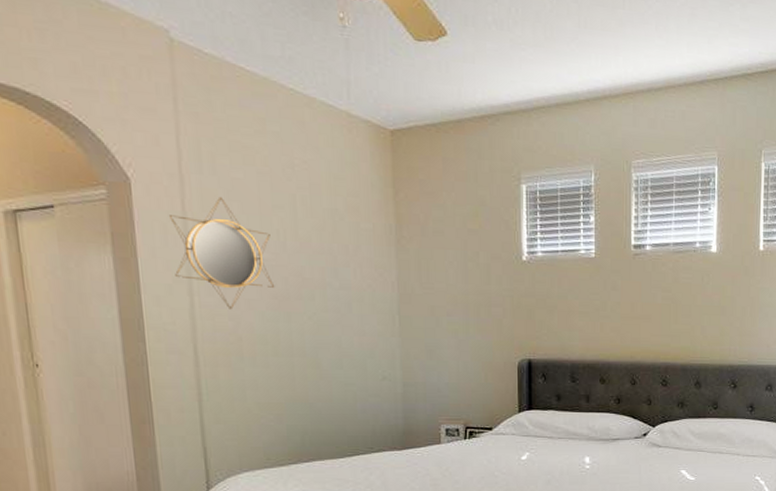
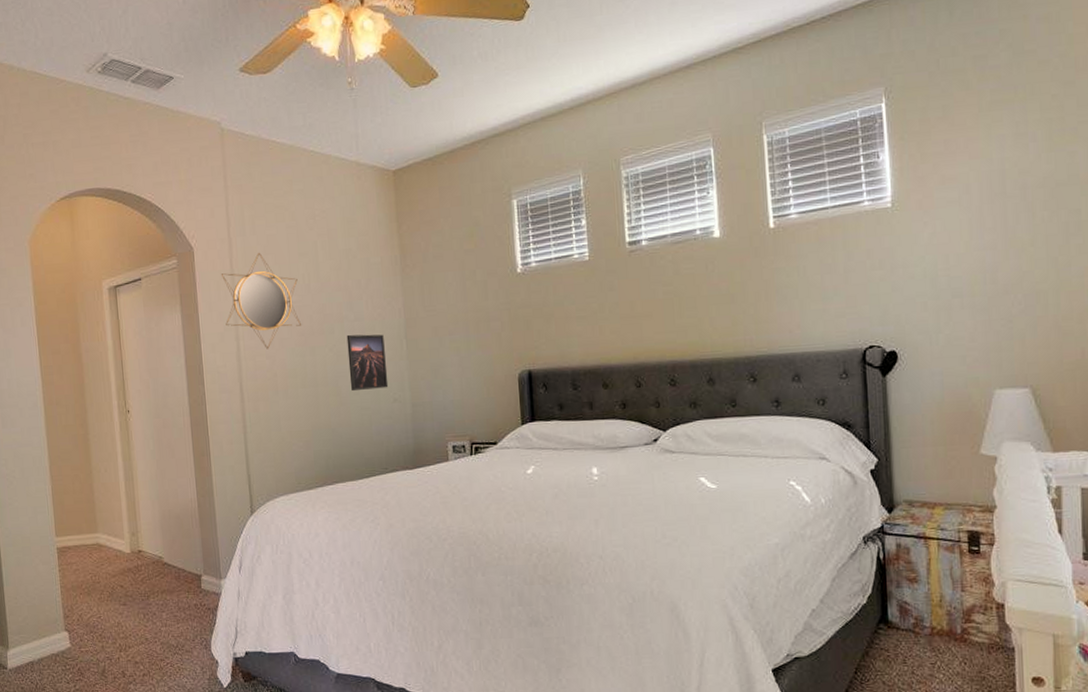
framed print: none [329,303,377,365] -> present [346,334,389,392]

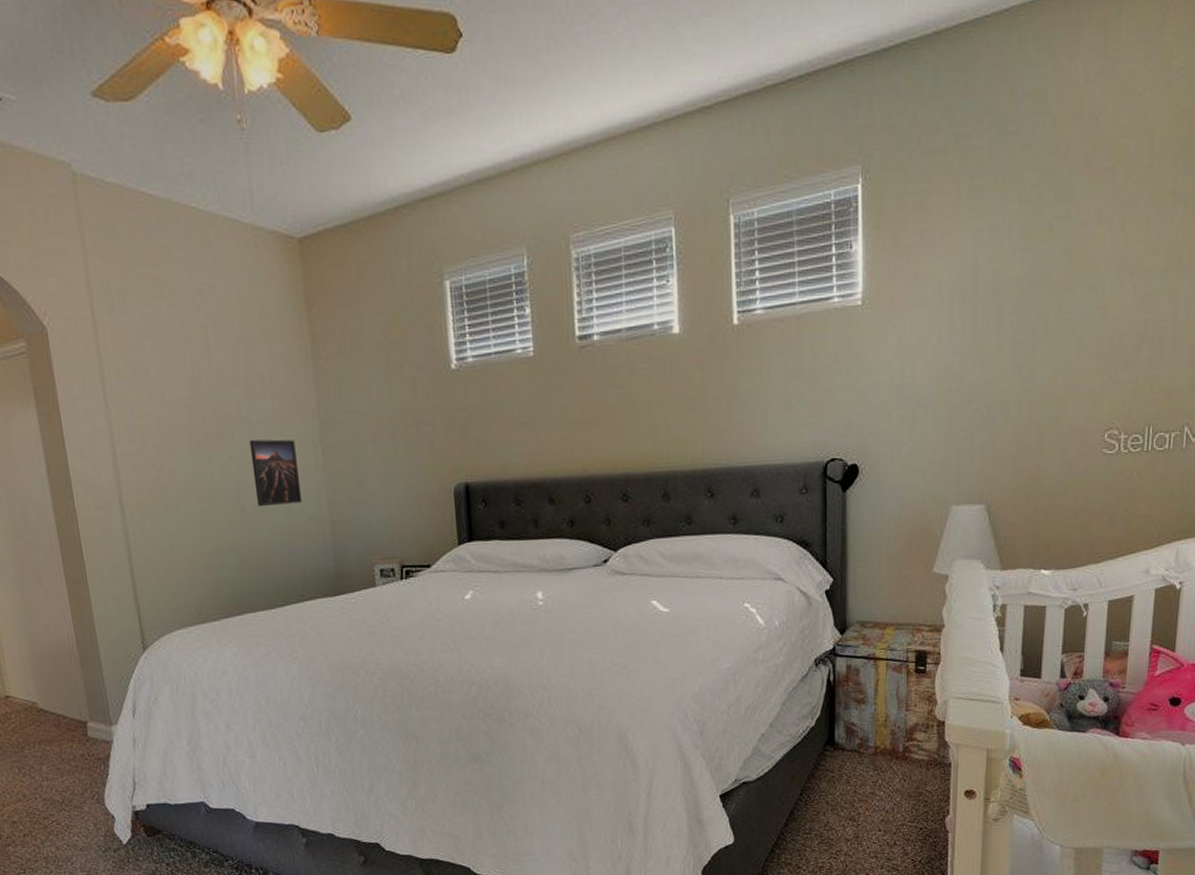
home mirror: present [220,252,301,349] -> none [85,335,192,456]

